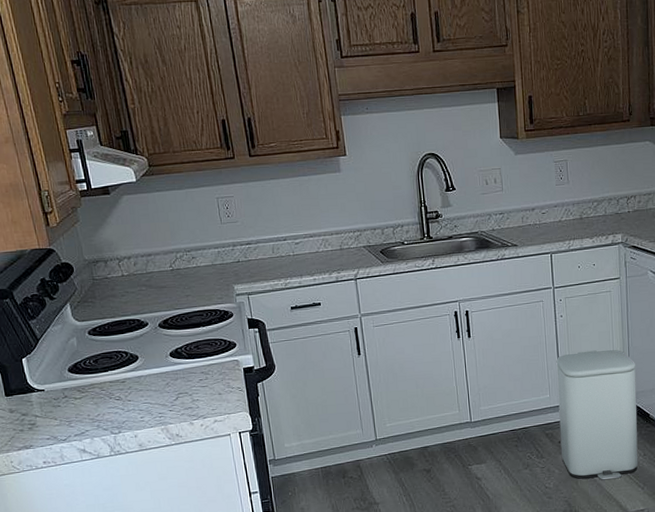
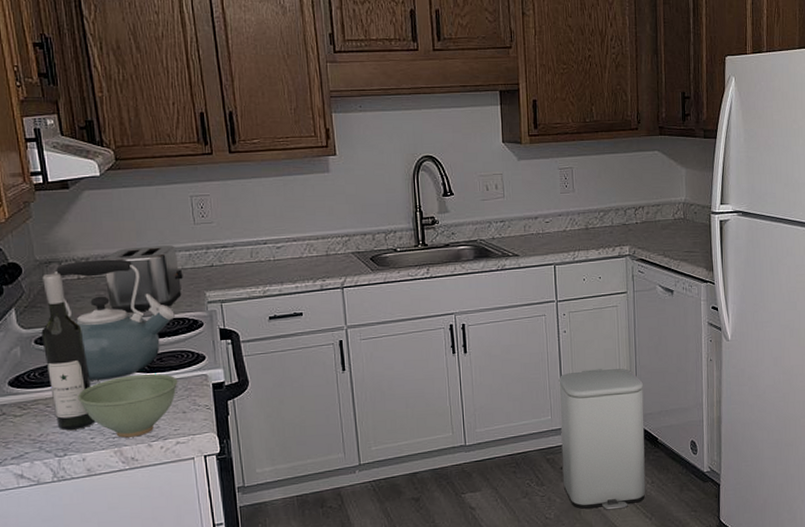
bottle: none [91,271,144,411] -> present [41,273,96,430]
kettle: none [102,257,208,367] -> present [55,259,175,381]
bowl: none [127,360,214,417] -> present [77,373,178,438]
toaster: none [143,244,214,306] -> present [103,245,183,313]

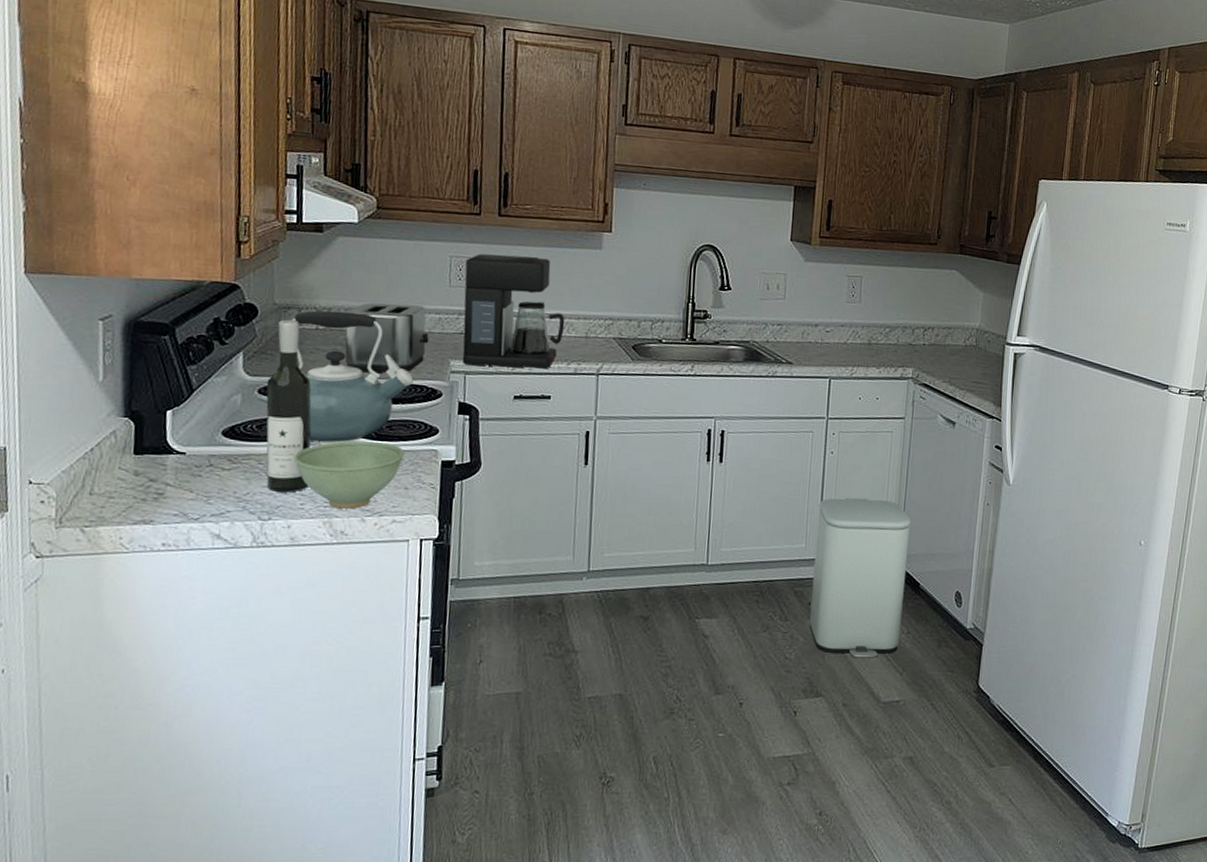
coffee maker: none [205,186,306,294] -> present [462,253,565,369]

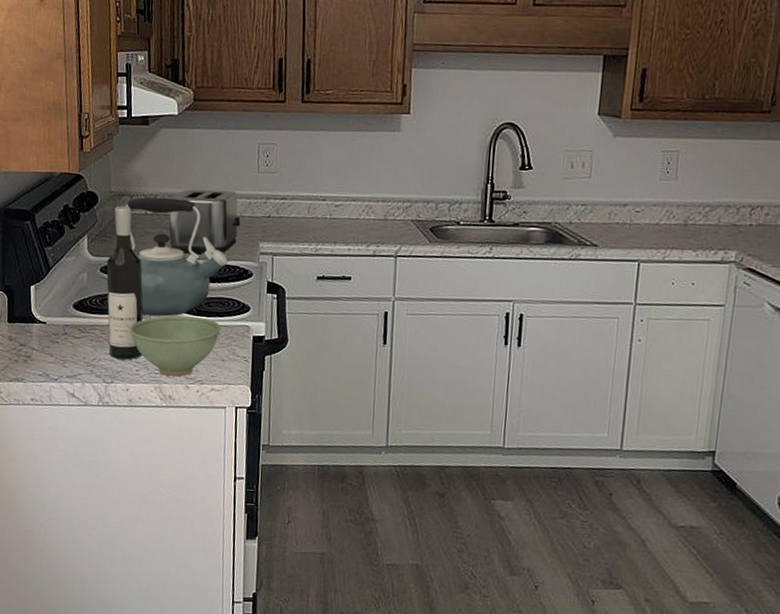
coffee maker: present [462,253,565,369] -> none [270,140,365,251]
pedal bin: present [809,497,911,658] -> none [610,388,729,557]

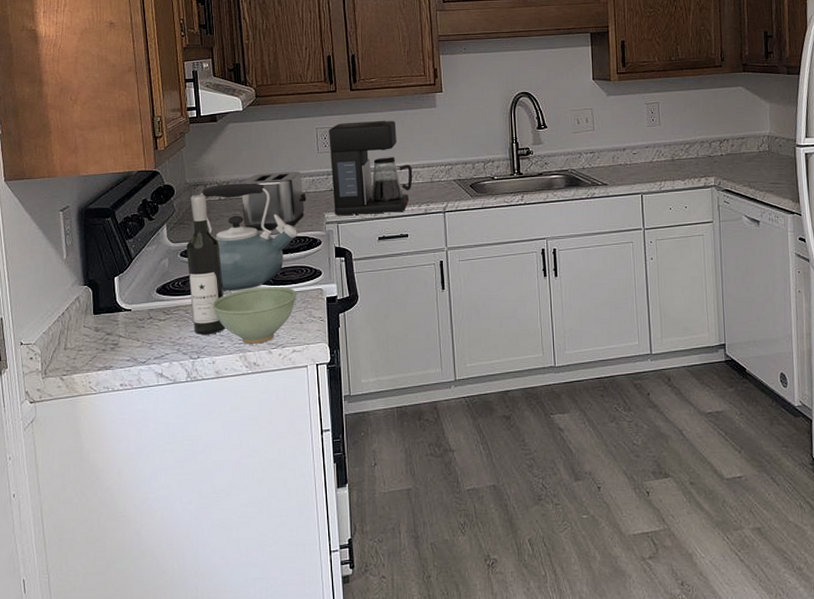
coffee maker: none [270,140,365,251] -> present [328,120,413,216]

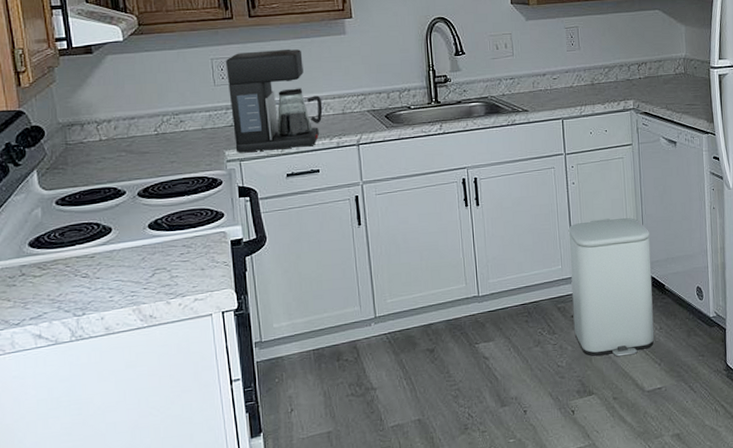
bottle: present [186,194,226,335] -> none [62,135,115,290]
kettle: present [201,183,297,291] -> none [77,120,194,240]
bowl: present [212,286,297,344] -> none [97,231,197,296]
toaster: present [241,171,306,231] -> none [125,106,203,173]
pedal bin: none [646,296,735,440] -> present [568,218,655,357]

